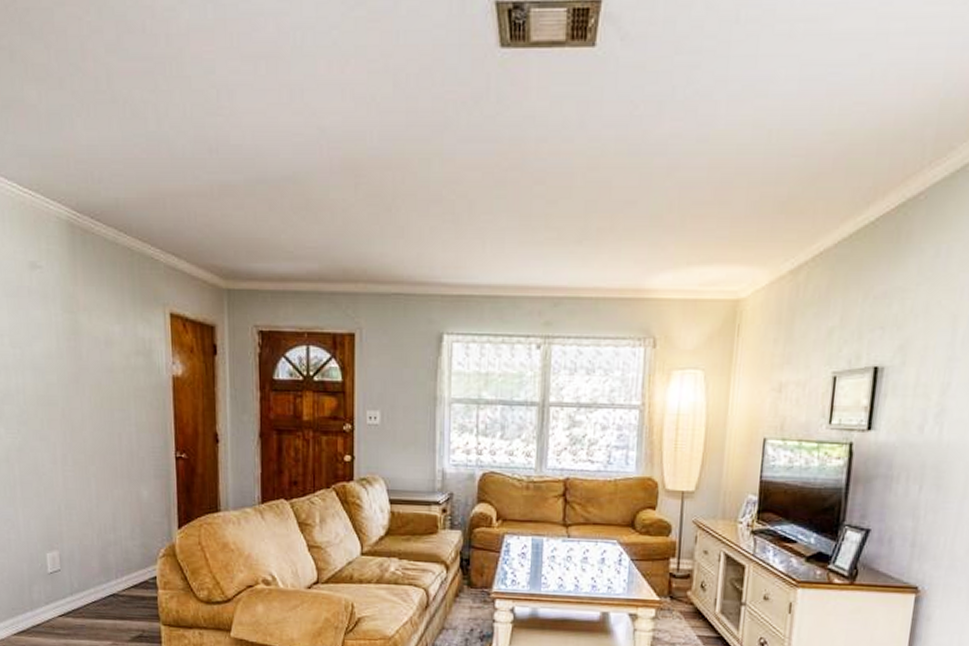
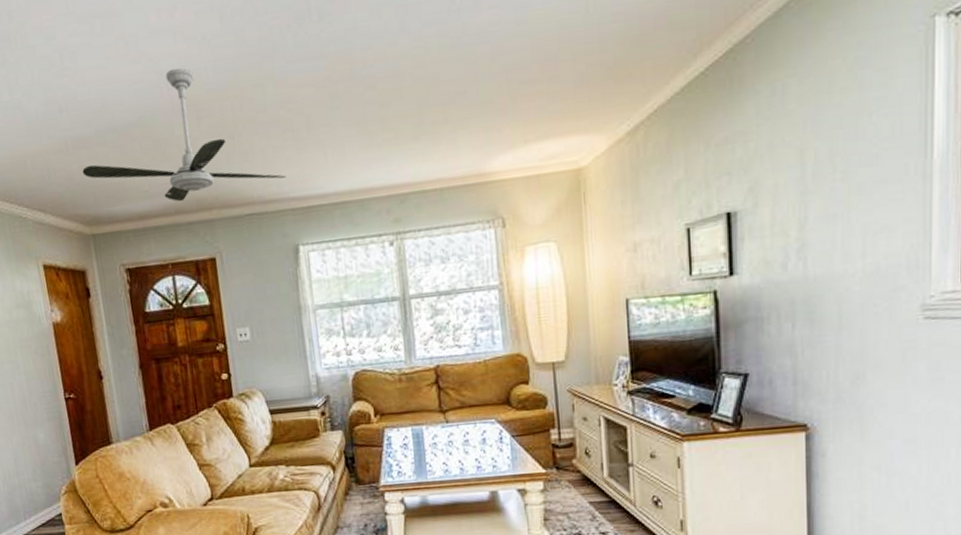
ceiling fan: none [225,127,440,268] -> present [82,68,286,201]

